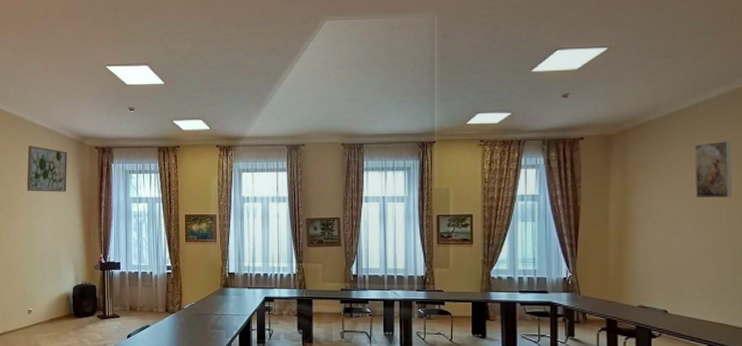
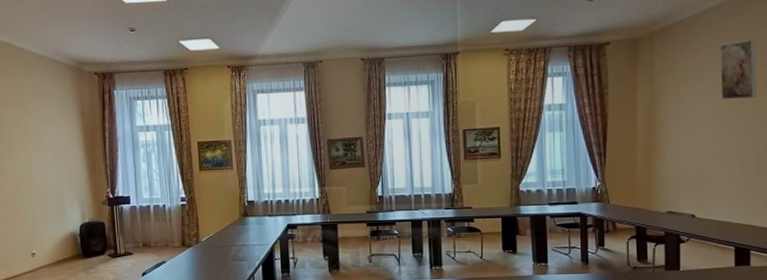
wall art: present [27,146,68,192] -> none [18,74,66,125]

